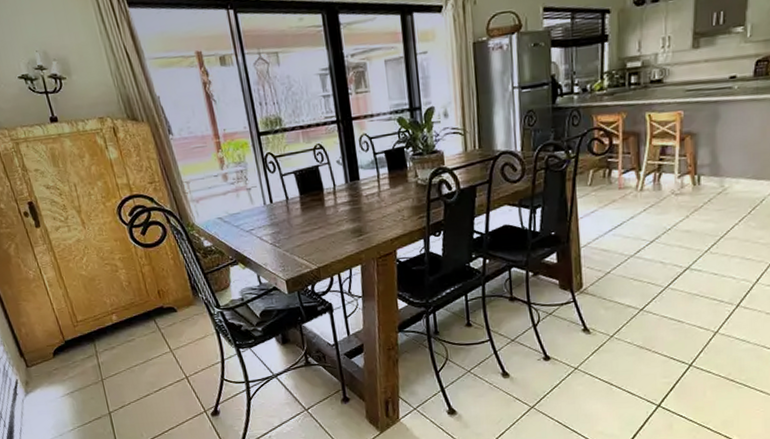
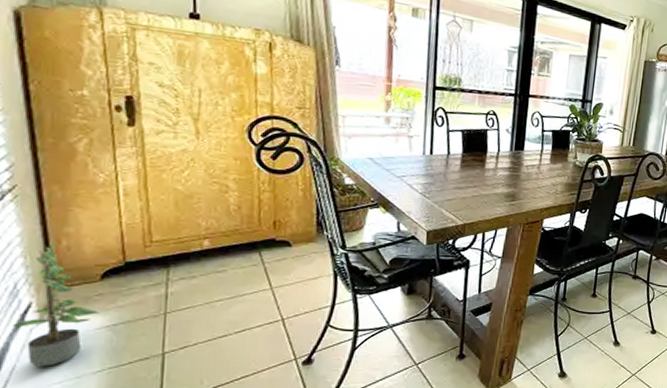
potted plant: none [9,331,61,428] -> present [12,242,101,367]

